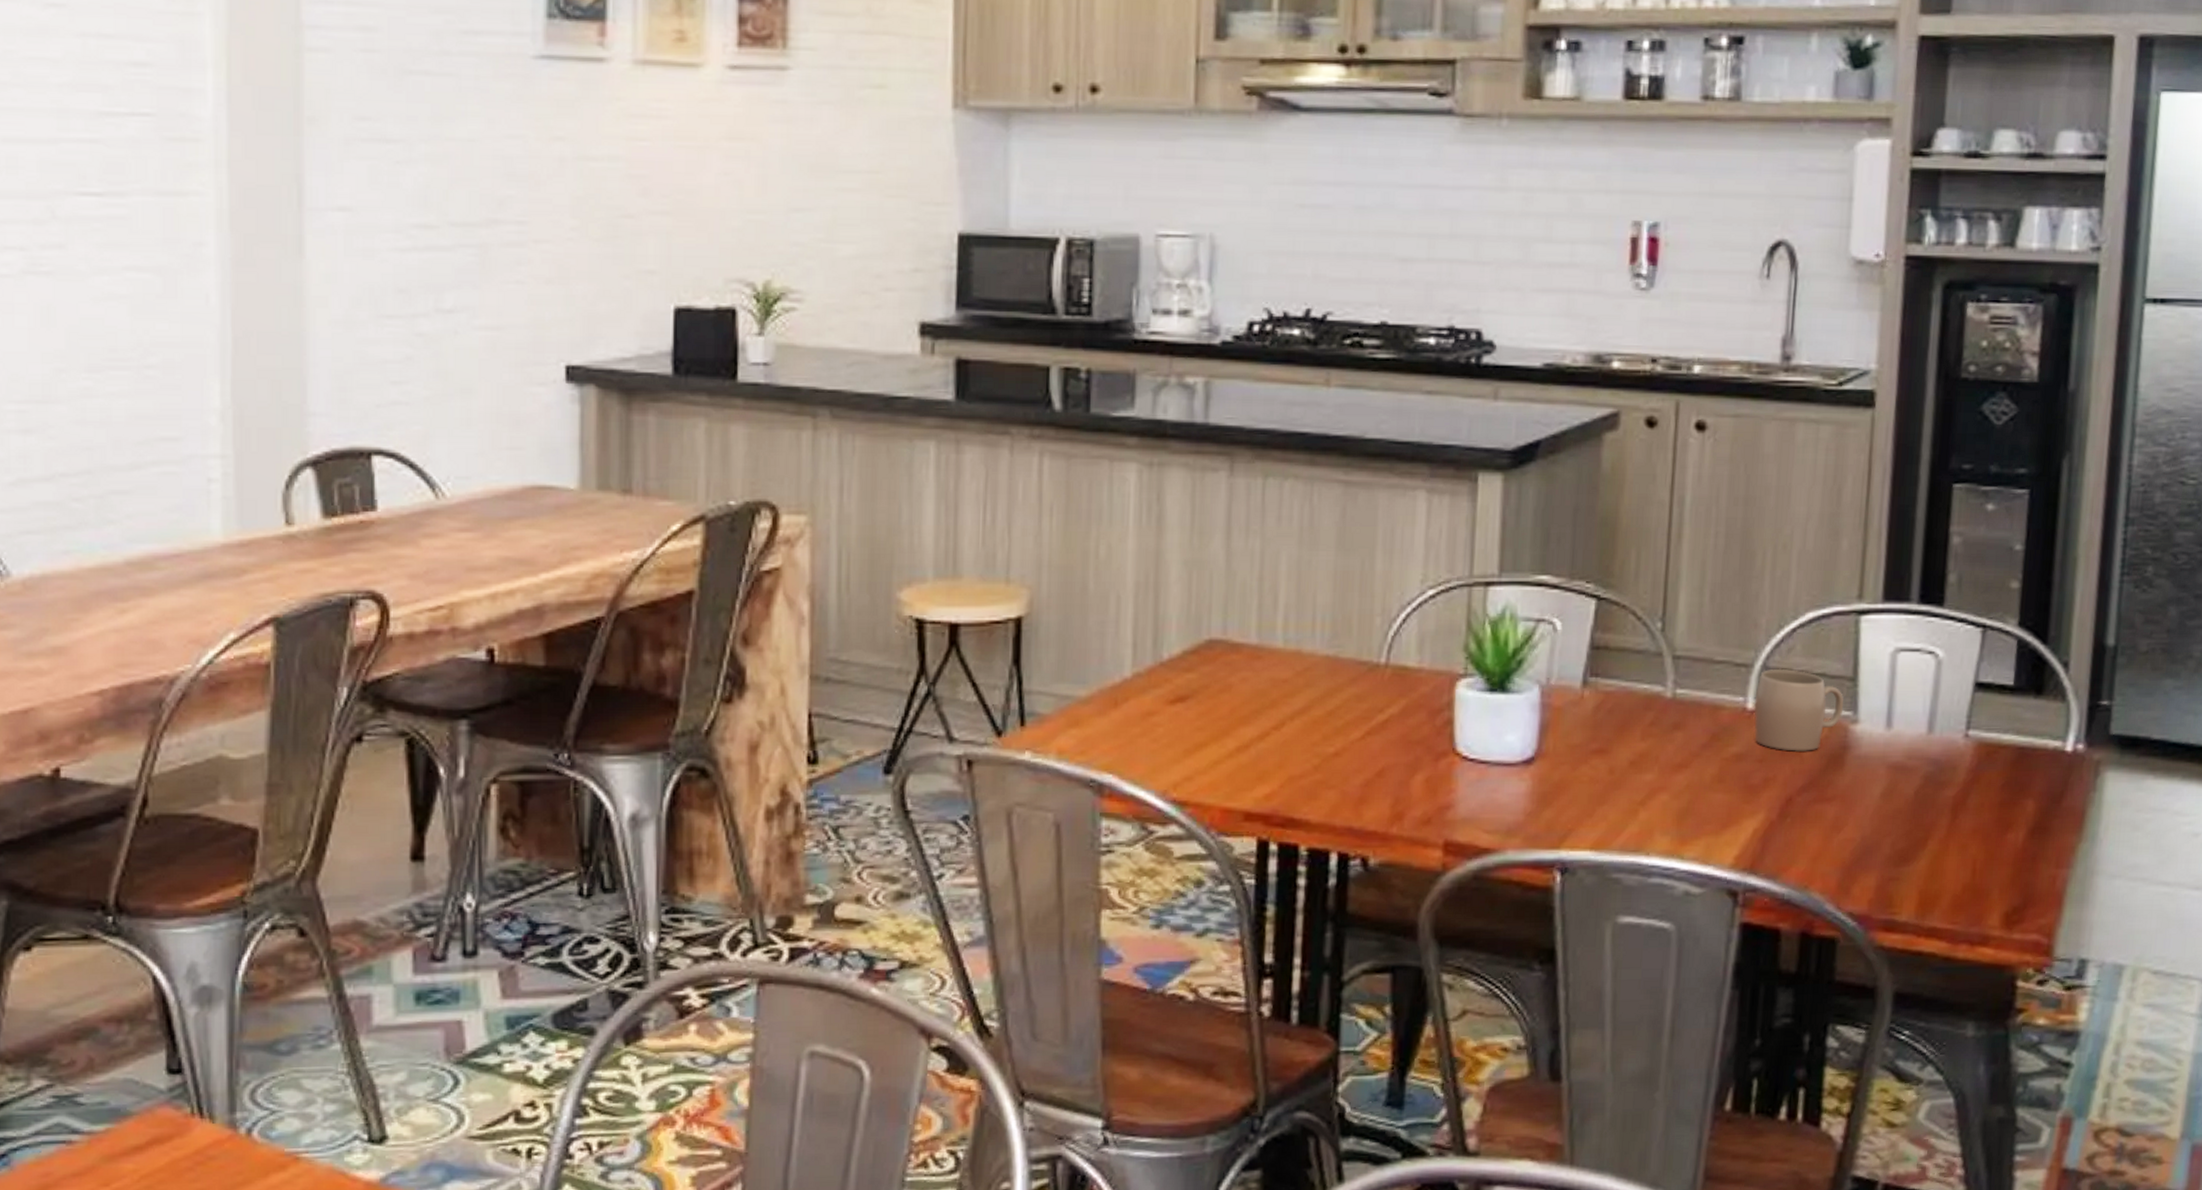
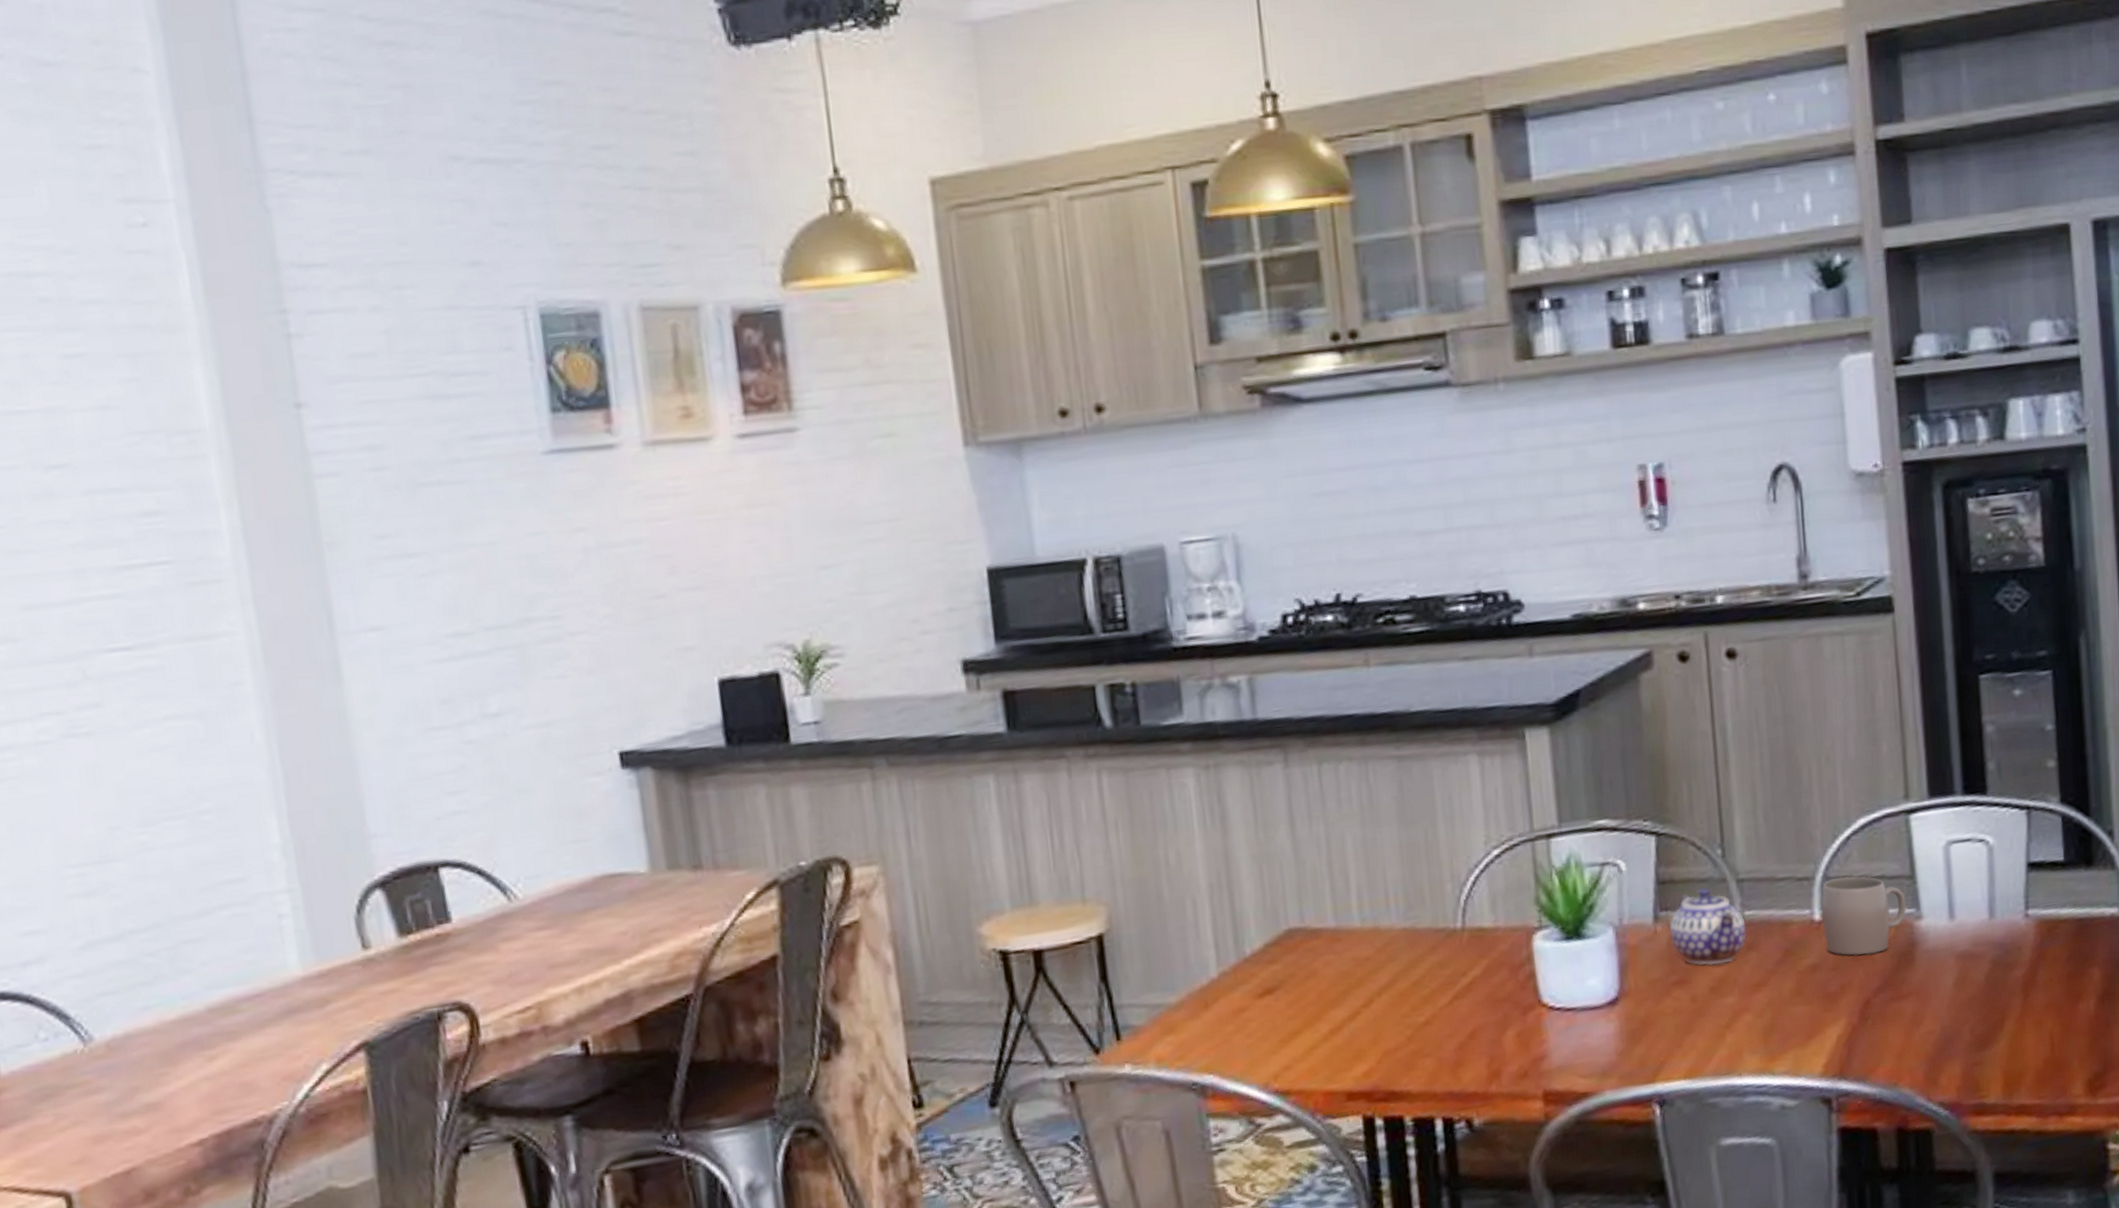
teapot: none [1596,659,1677,739] -> present [1669,887,1747,966]

